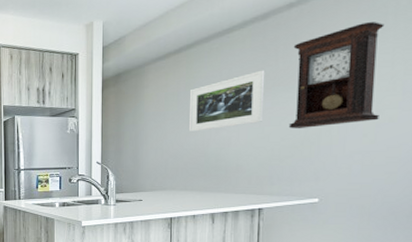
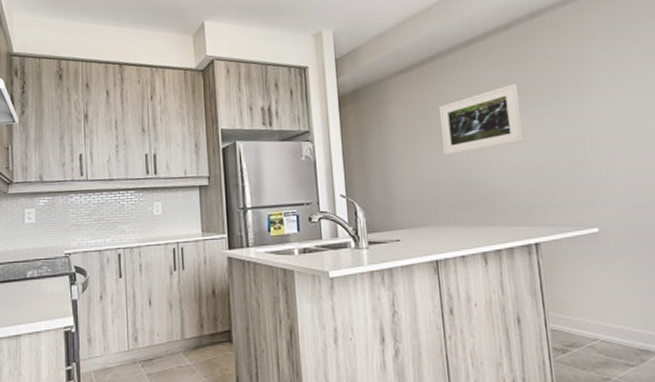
pendulum clock: present [288,22,385,128] -> none [542,32,643,148]

